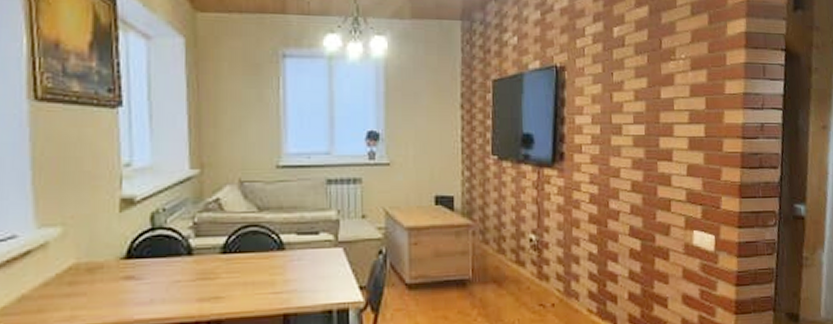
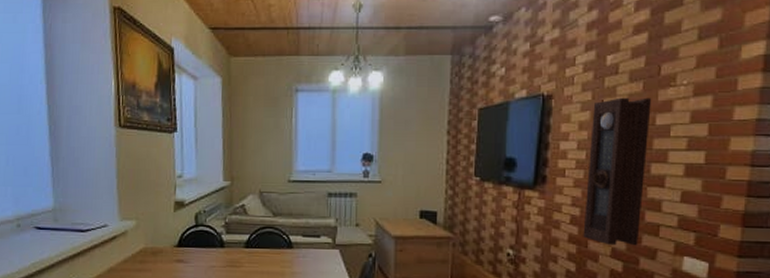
pendulum clock: none [602,70,656,224] -> present [583,97,652,246]

